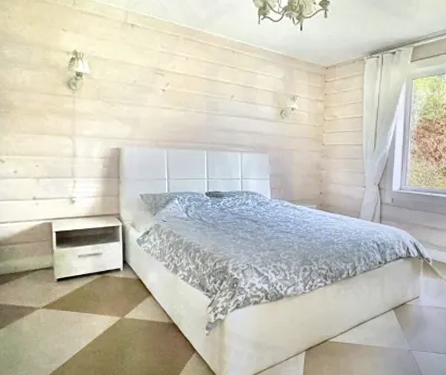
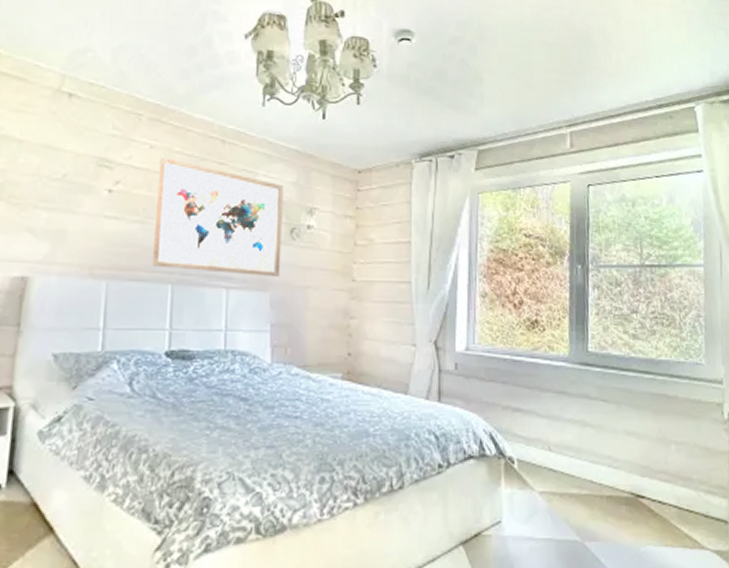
wall art: none [192,66,275,143] -> present [151,157,283,276]

